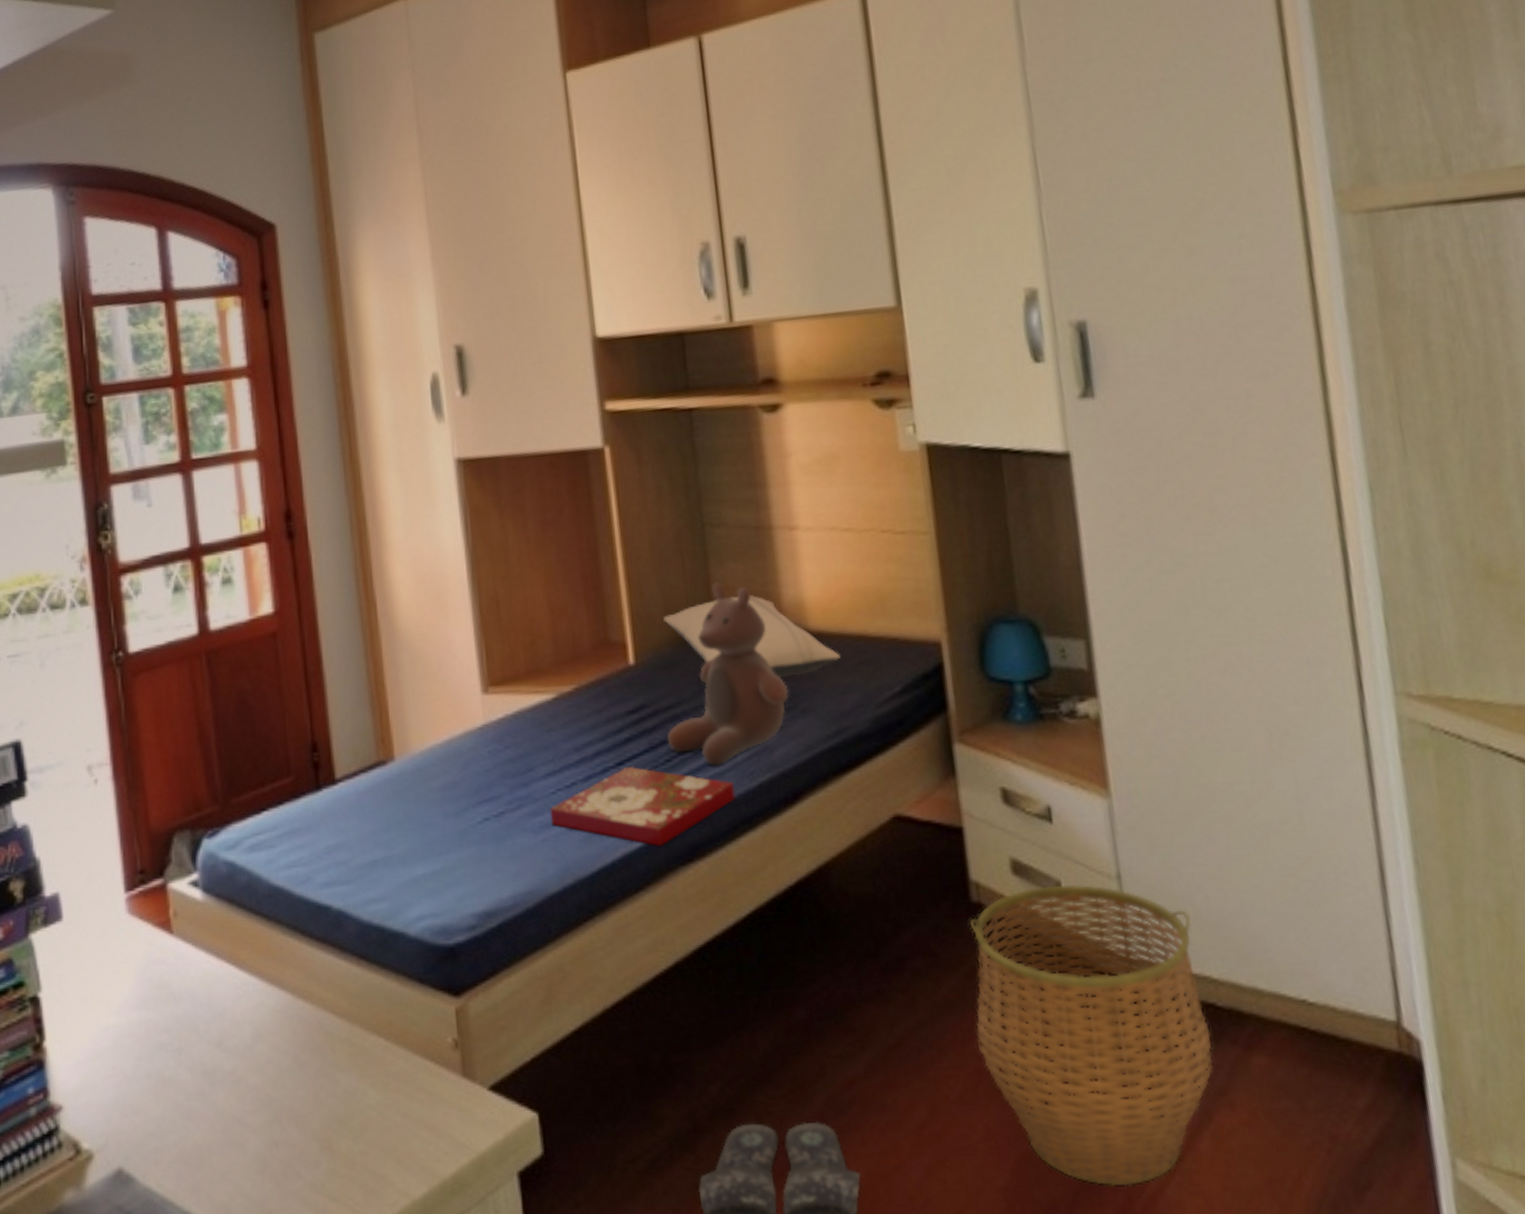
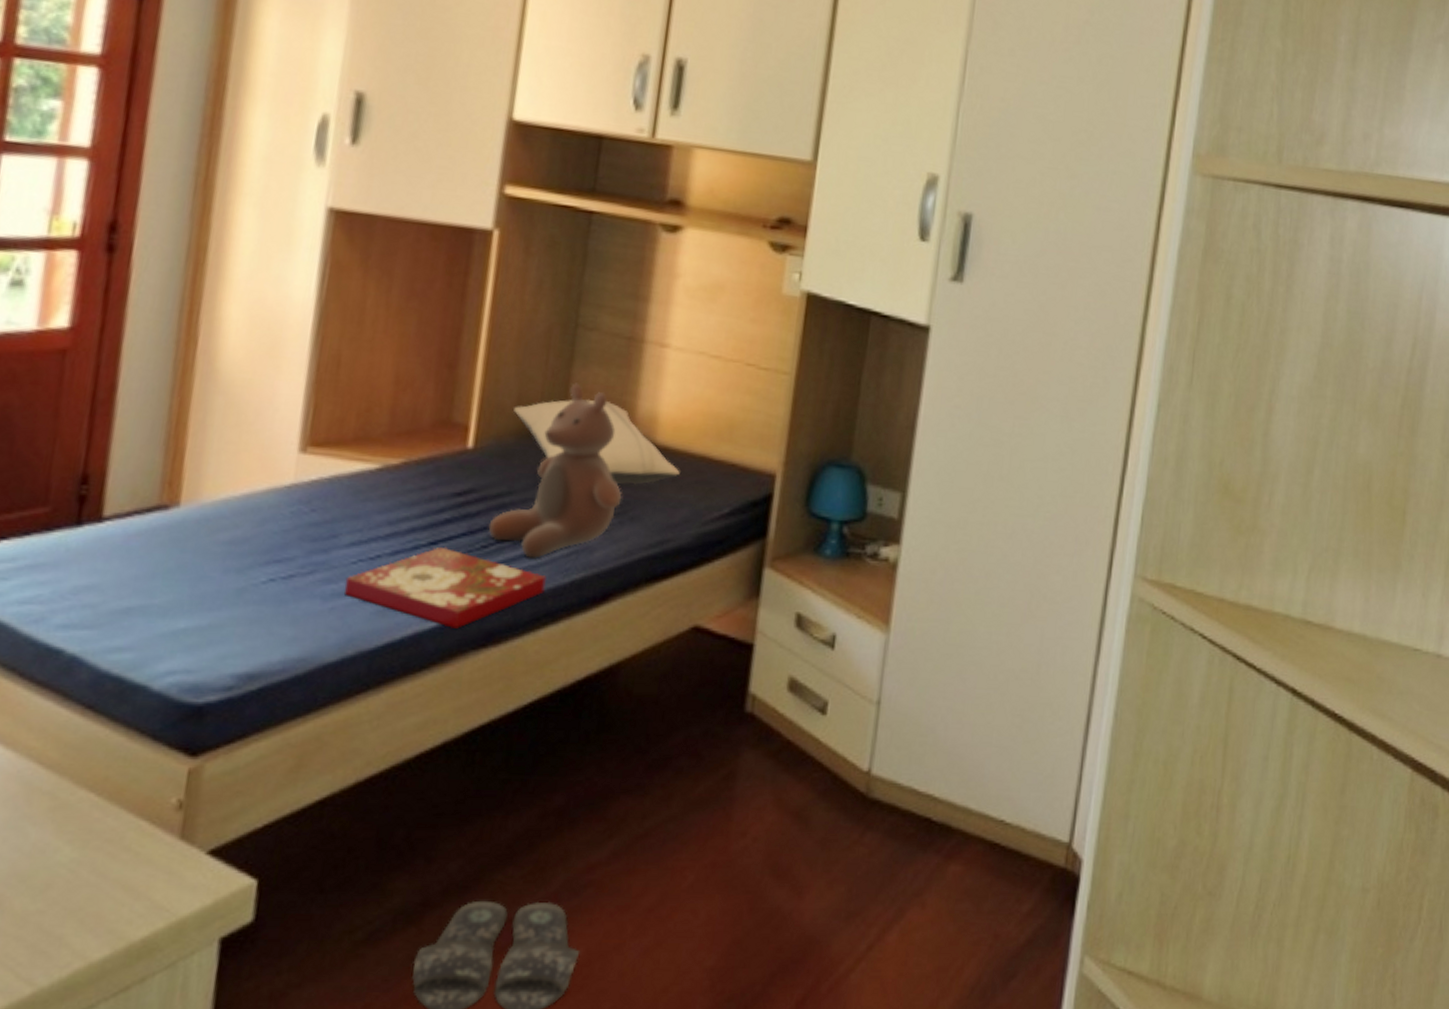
basket: present [969,884,1213,1187] -> none [719,704,930,971]

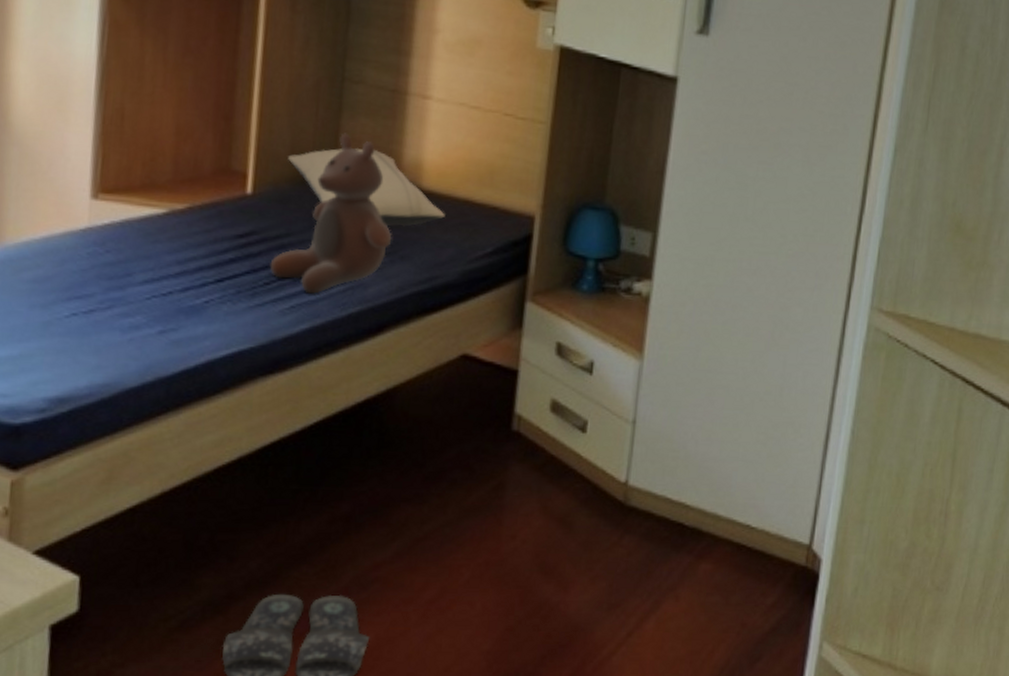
decorative box: present [343,546,547,630] -> none [140,283,325,359]

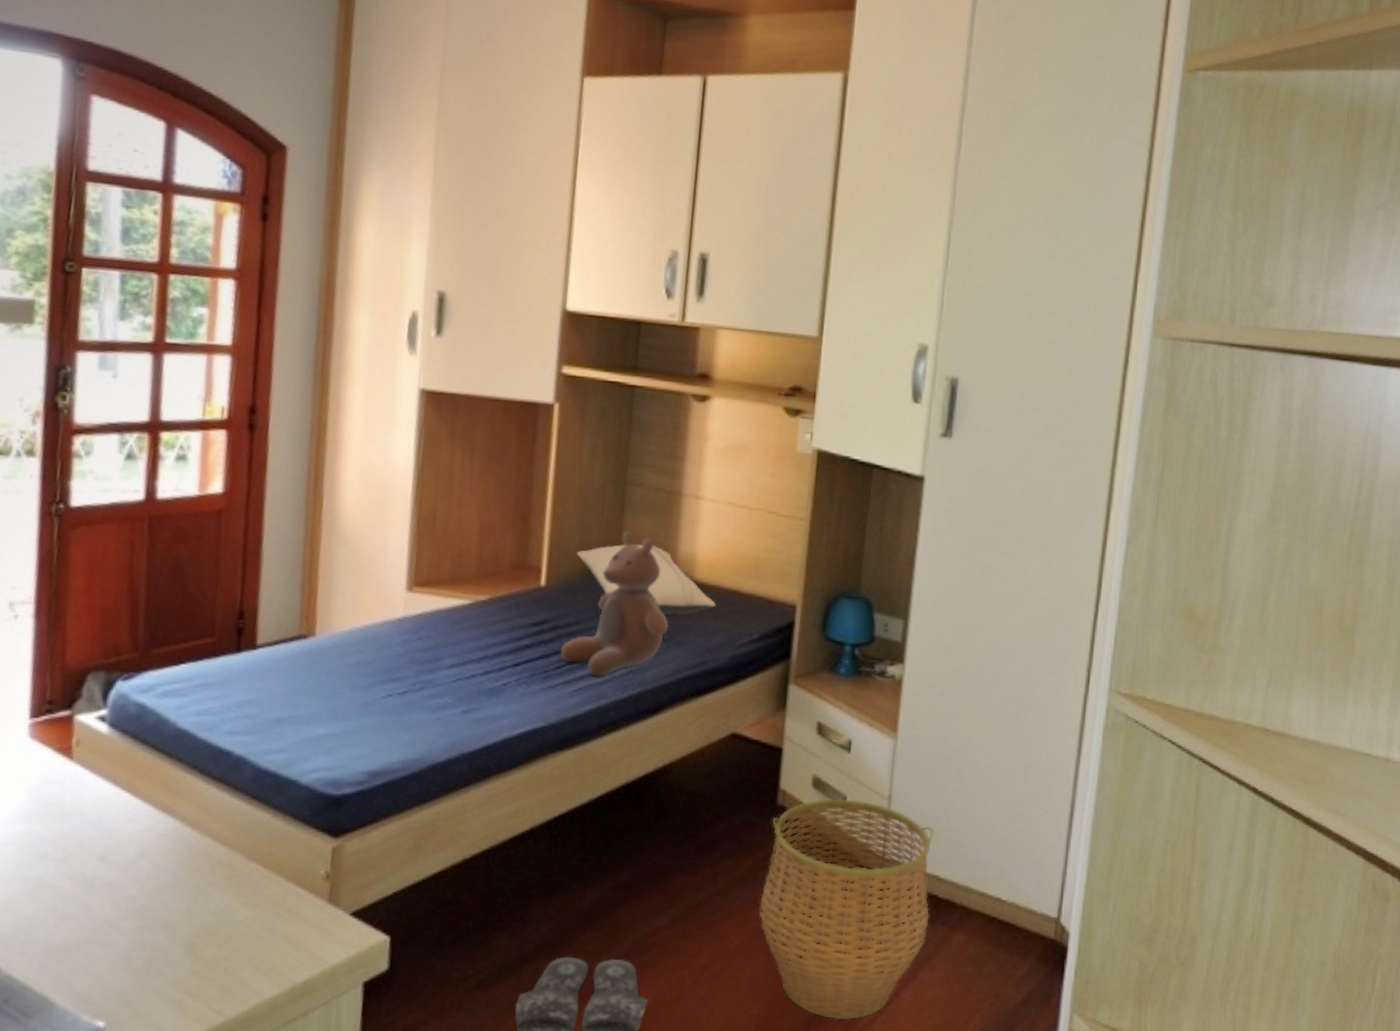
basket: none [491,424,682,654] -> present [759,799,935,1021]

